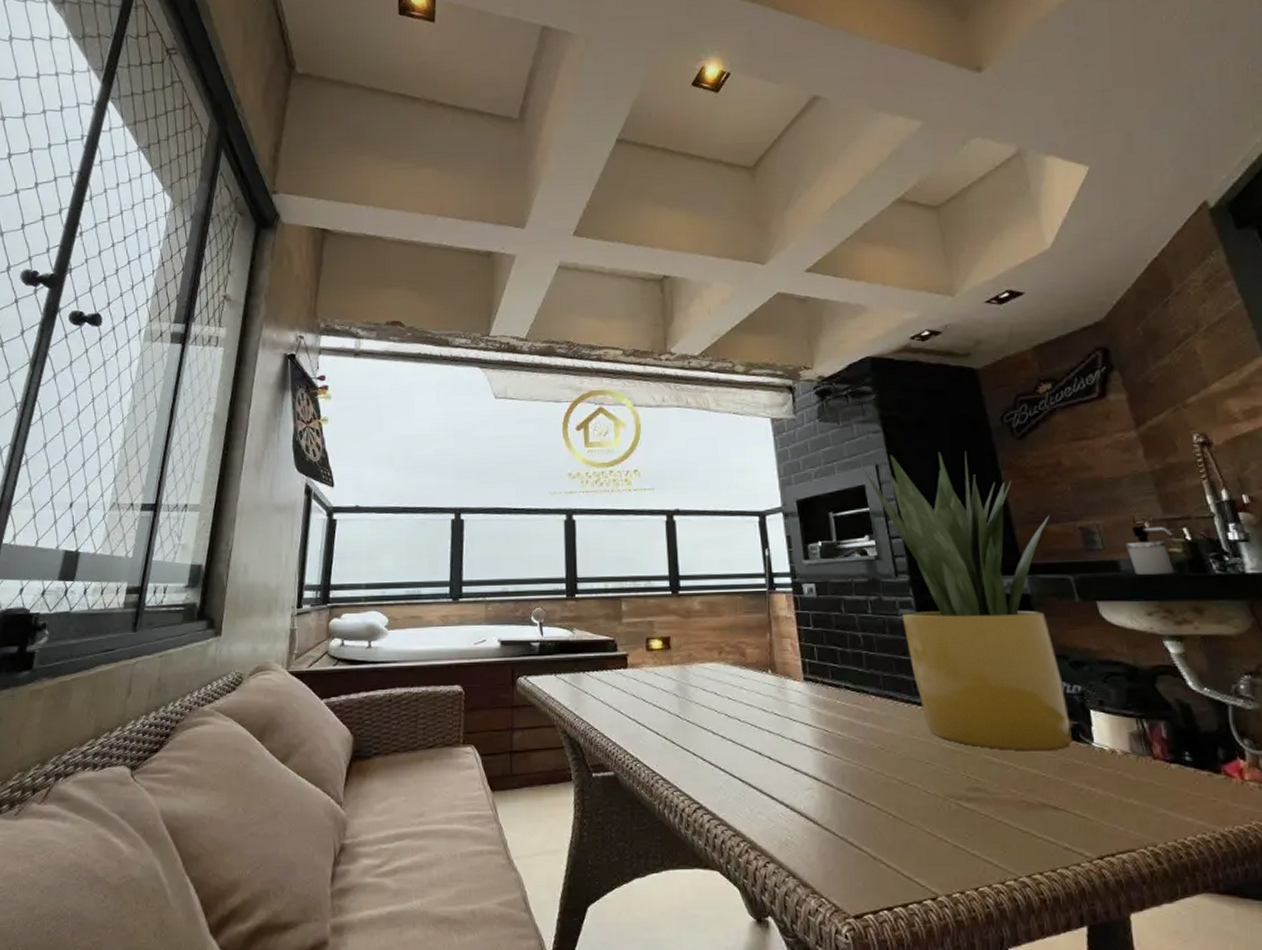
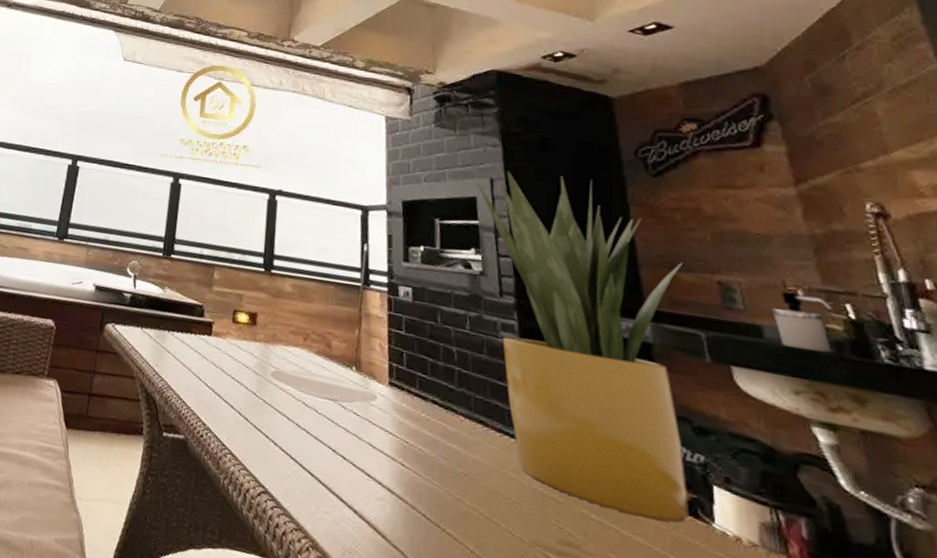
plate: none [689,684,796,707] -> present [269,369,379,403]

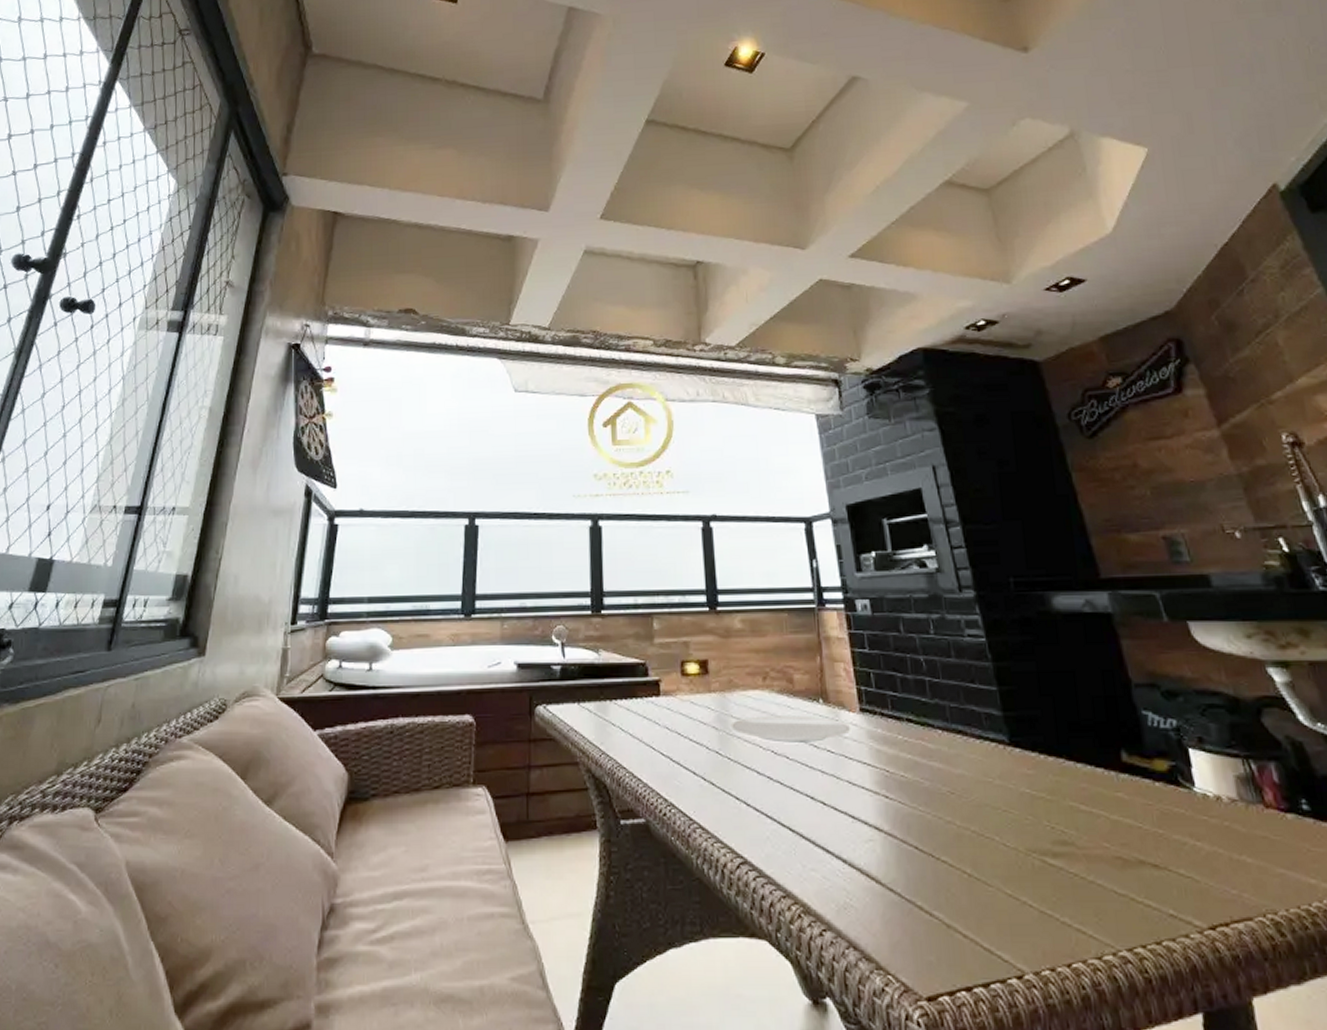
planter: present [476,171,690,522] -> none [919,451,1172,797]
soap dispenser: present [771,291,834,353] -> none [1214,535,1273,591]

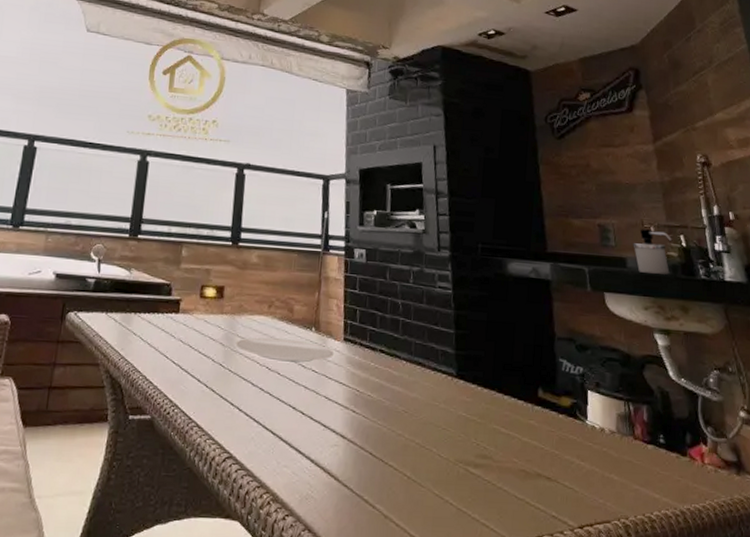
soap dispenser: none [1214,535,1273,591] -> present [633,229,673,275]

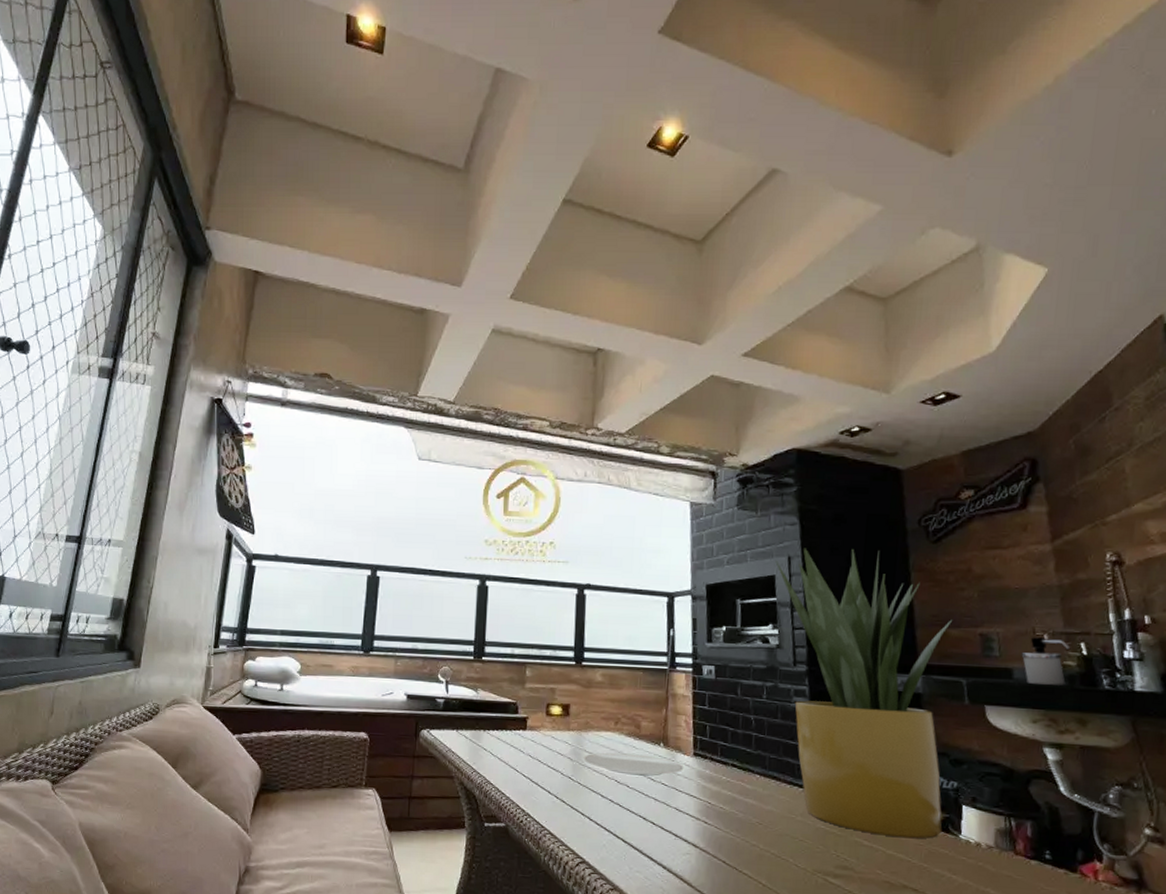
planter: none [422,138,575,425] -> present [775,548,952,839]

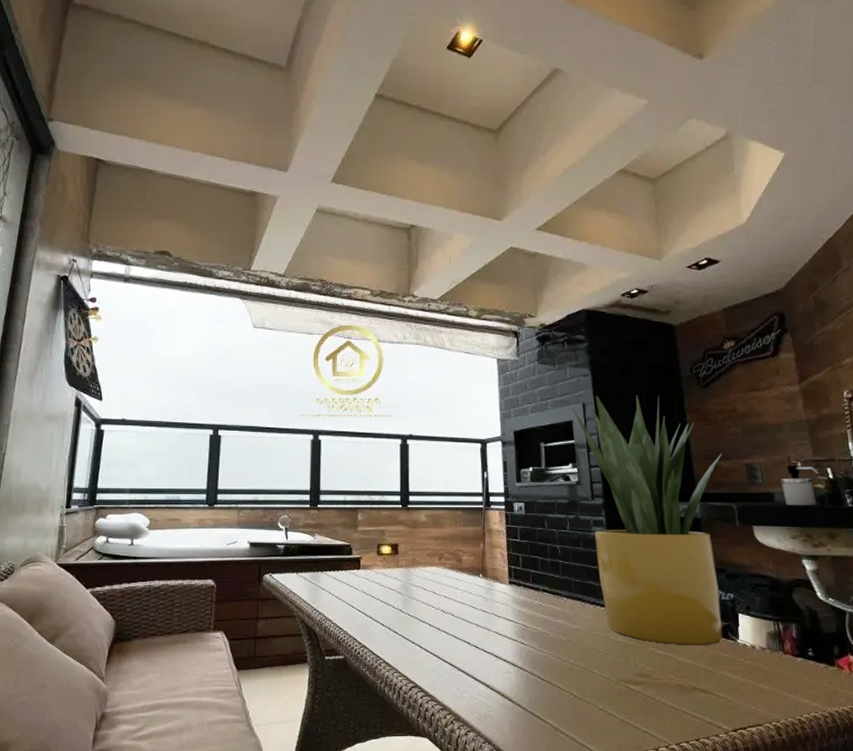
plate: present [583,752,684,776] -> none [412,585,501,605]

